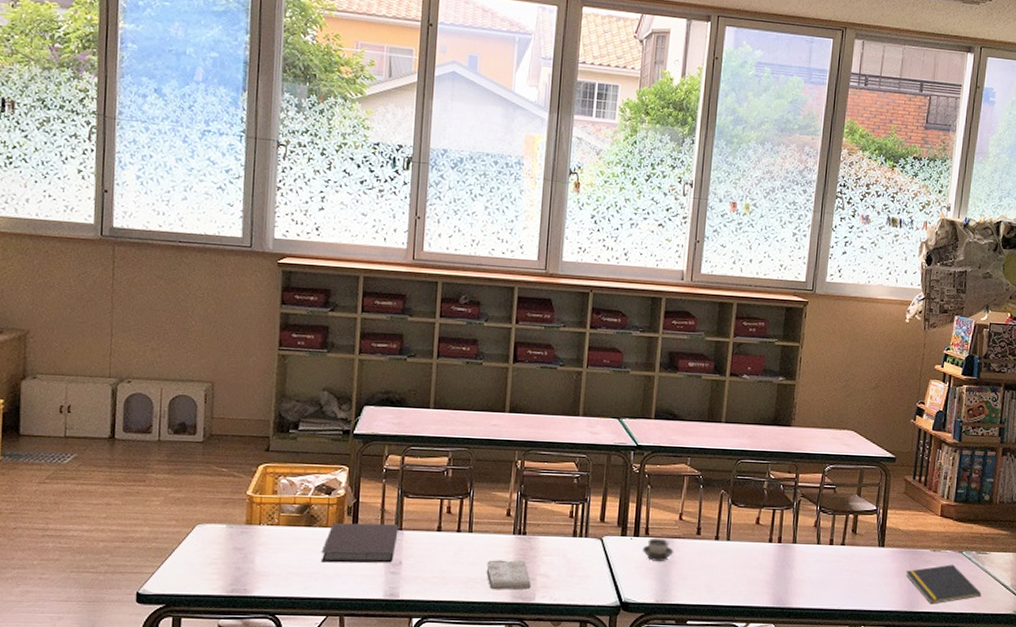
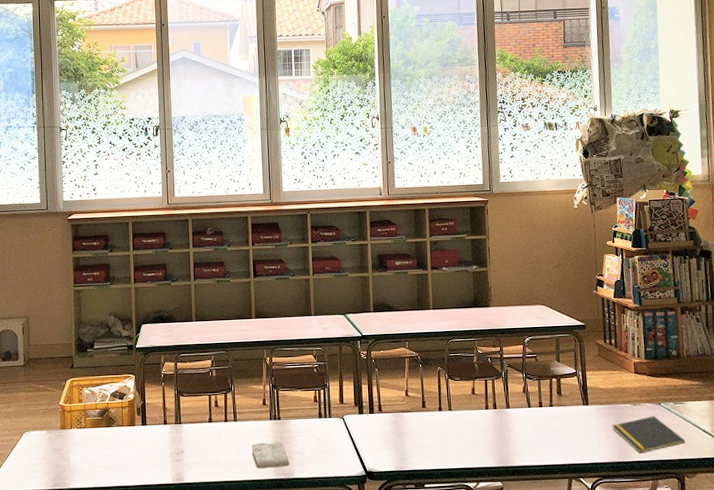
notebook: present [322,522,398,563] -> none [121,420,178,456]
cup: present [642,538,674,561] -> none [378,413,405,434]

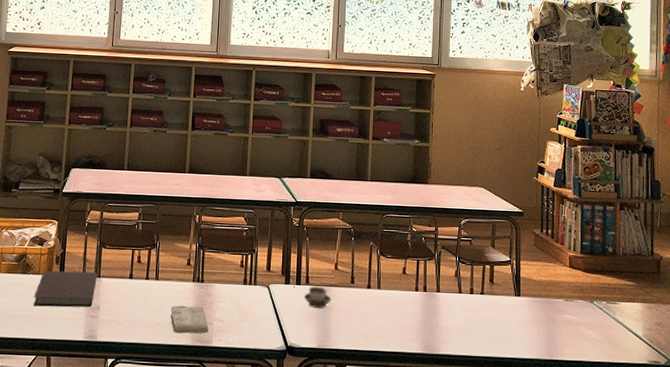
notebook: none [121,420,178,456] -> present [34,270,97,307]
cup: none [378,413,405,434] -> present [303,286,332,308]
notepad: present [611,416,686,454] -> none [542,314,616,353]

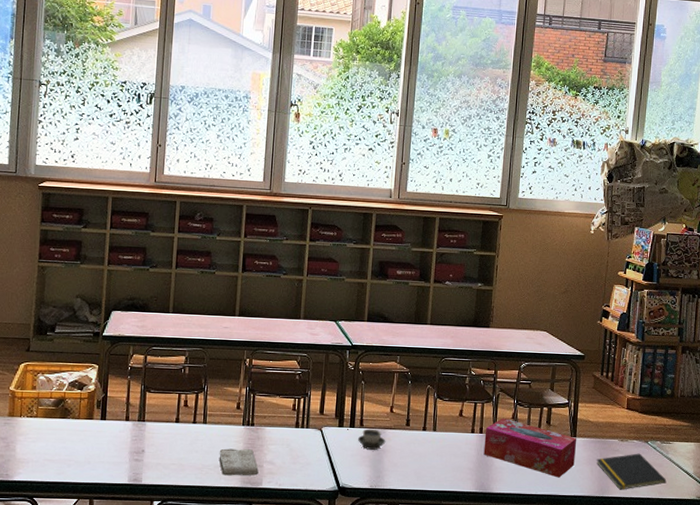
notebook: present [34,270,97,307] -> none [74,415,141,451]
tissue box: none [428,275,522,339] -> present [483,417,577,478]
notepad: none [542,314,616,353] -> present [596,453,667,490]

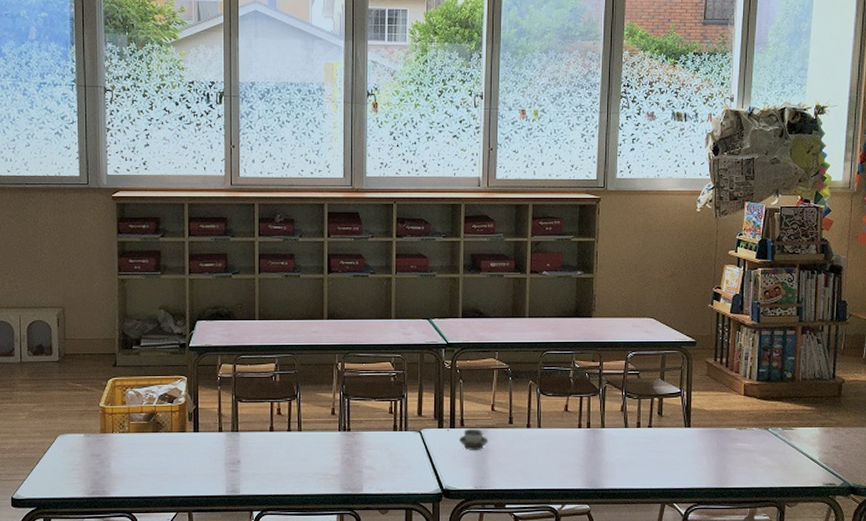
washcloth: present [219,448,259,476] -> none [316,454,358,483]
tissue box: present [483,417,577,478] -> none [592,410,692,470]
notepad: present [596,453,667,490] -> none [713,441,790,480]

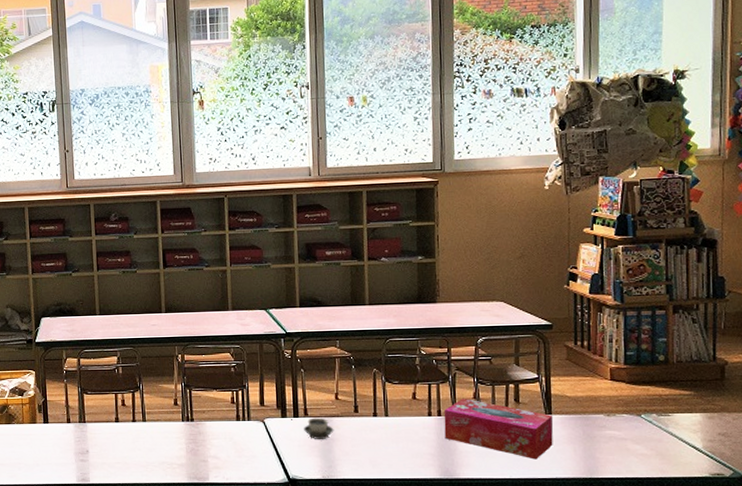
tissue box: none [592,410,692,470] -> present [443,398,554,460]

